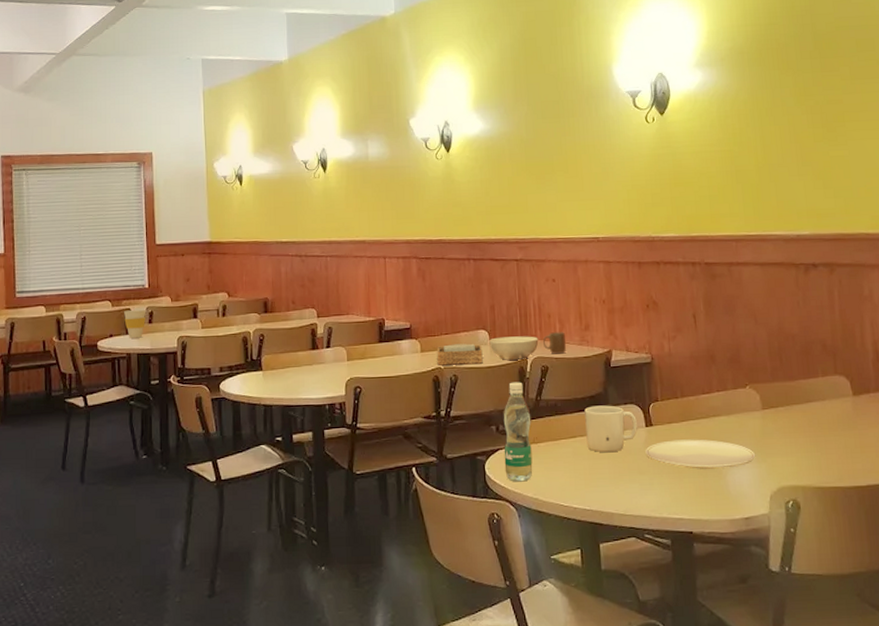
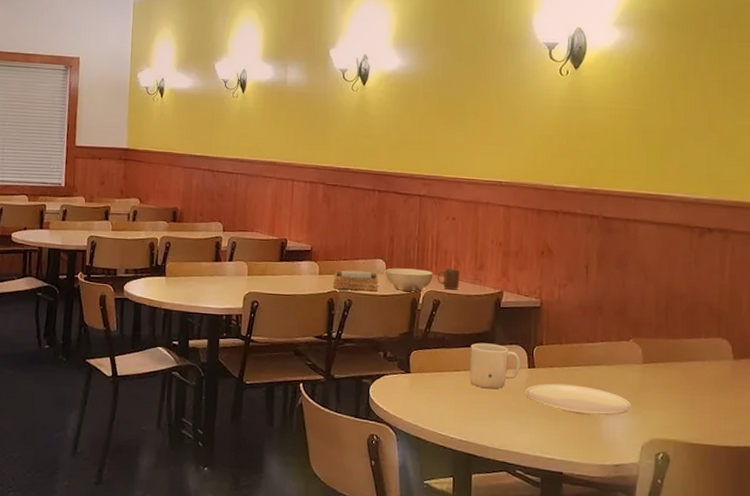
cup: present [123,309,146,338] -> none [38,206,61,234]
bottle: present [503,382,533,482] -> none [388,312,419,408]

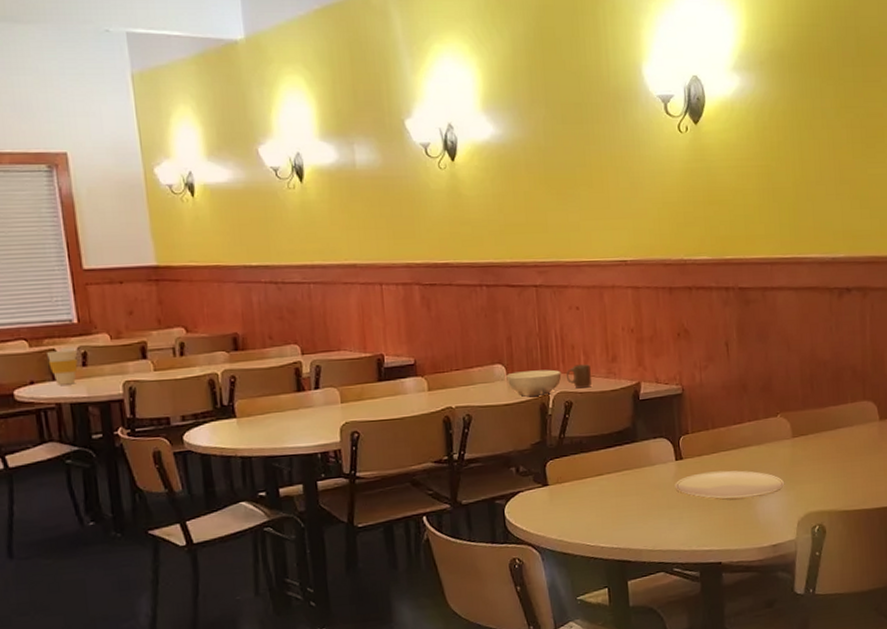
cup: none [38,206,61,234] -> present [45,349,78,385]
napkin holder: present [333,270,378,291] -> none [446,379,500,405]
mug: present [469,342,520,389] -> none [611,440,667,489]

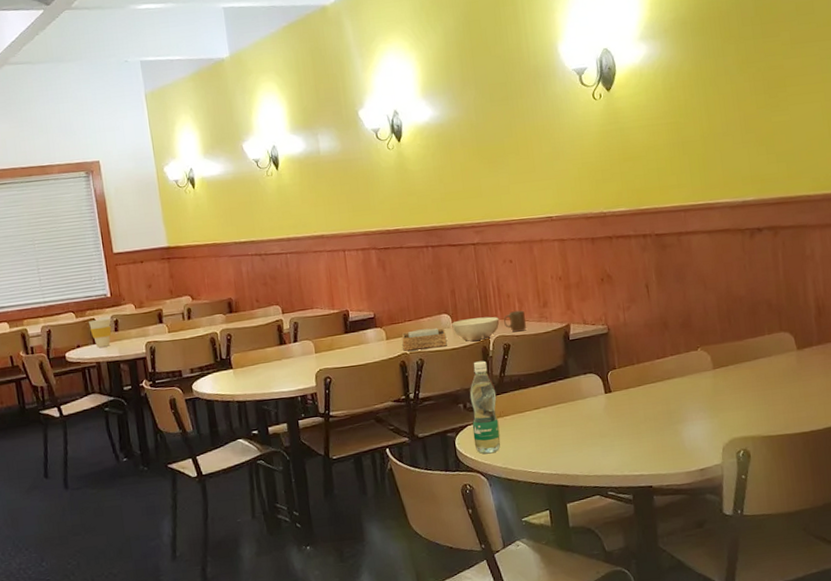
napkin holder: none [446,379,500,405] -> present [402,327,447,351]
bottle: none [523,419,557,525] -> present [469,360,501,454]
plate: present [675,470,785,501] -> none [605,401,709,429]

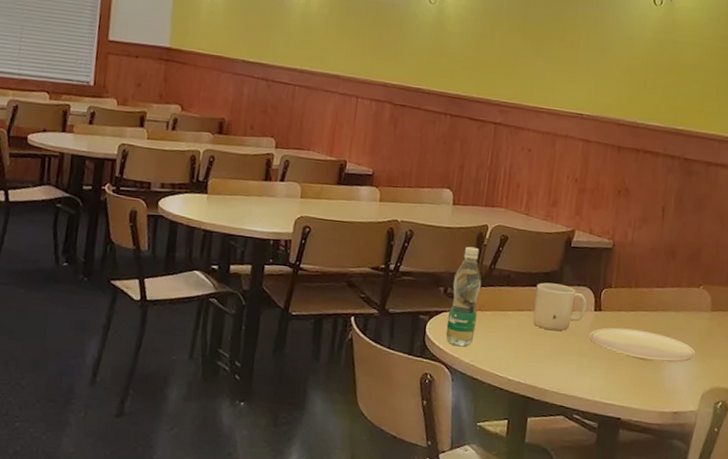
cup: present [88,318,112,348] -> none [61,106,88,138]
napkin holder: present [402,327,447,351] -> none [395,198,444,223]
bowl: present [450,316,500,342] -> none [451,198,503,226]
cup: present [504,310,526,332] -> none [507,202,531,226]
mug: none [546,376,597,421] -> present [533,282,587,331]
plate: none [605,401,709,429] -> present [589,327,696,363]

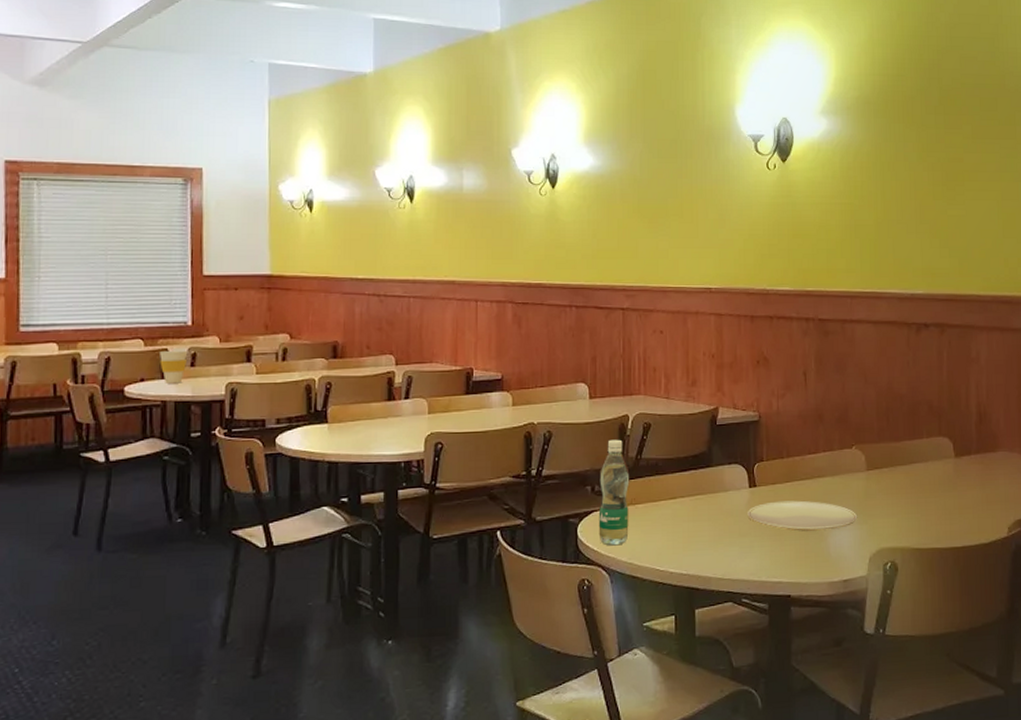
cup: none [61,106,88,138] -> present [158,350,188,384]
mug: present [533,282,587,331] -> none [687,465,740,515]

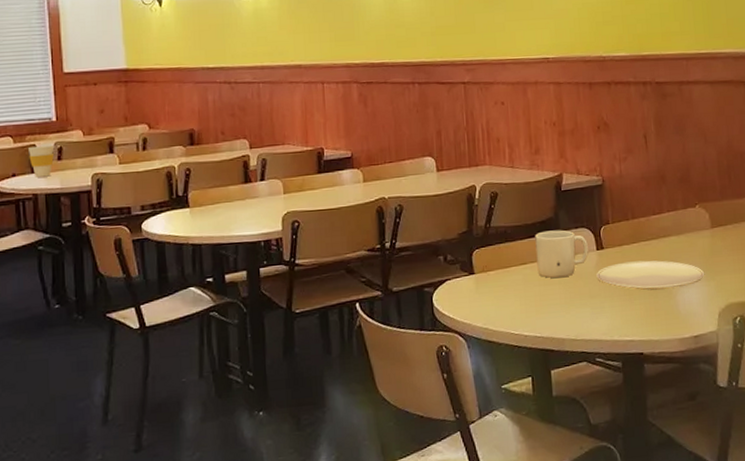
bottle: present [598,439,630,546] -> none [451,209,483,313]
mug: none [687,465,740,515] -> present [535,230,589,279]

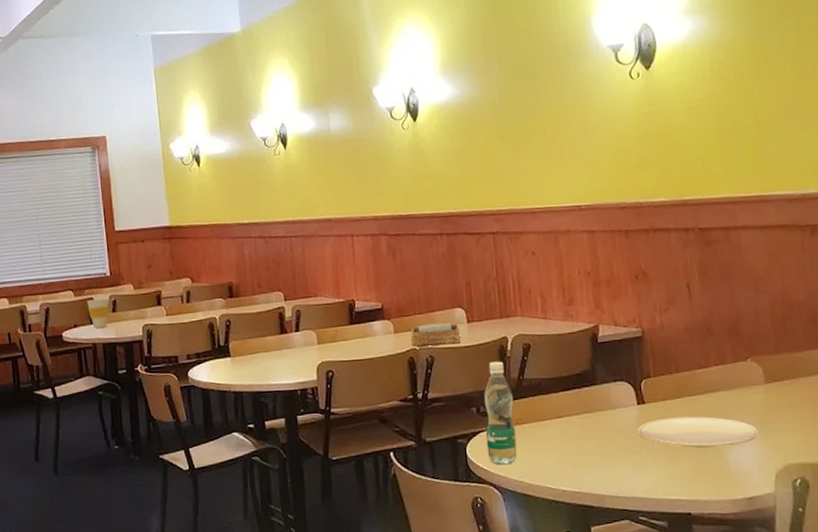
napkin holder: none [380,171,430,196] -> present [411,322,460,347]
bottle: none [451,209,483,313] -> present [483,361,517,465]
mug: present [535,230,589,279] -> none [570,383,629,433]

